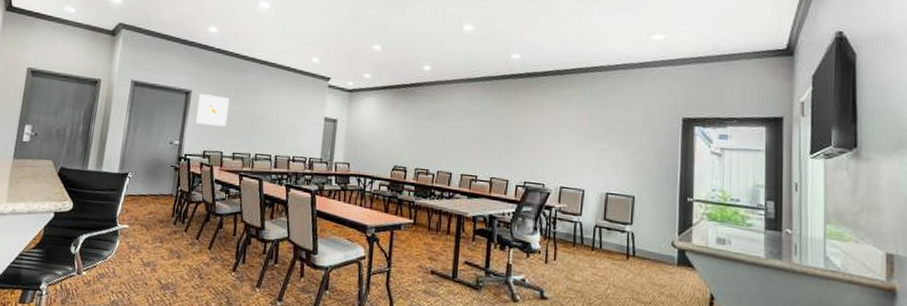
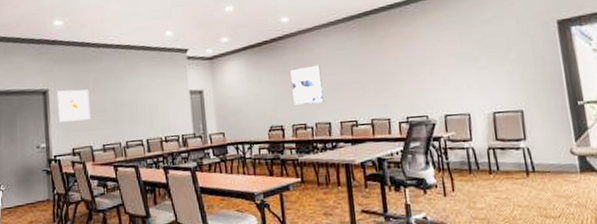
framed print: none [420,115,452,153] -> present [290,65,324,105]

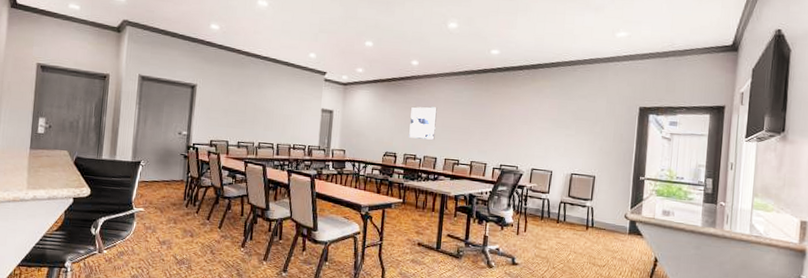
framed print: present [56,89,91,122] -> none [202,87,233,118]

